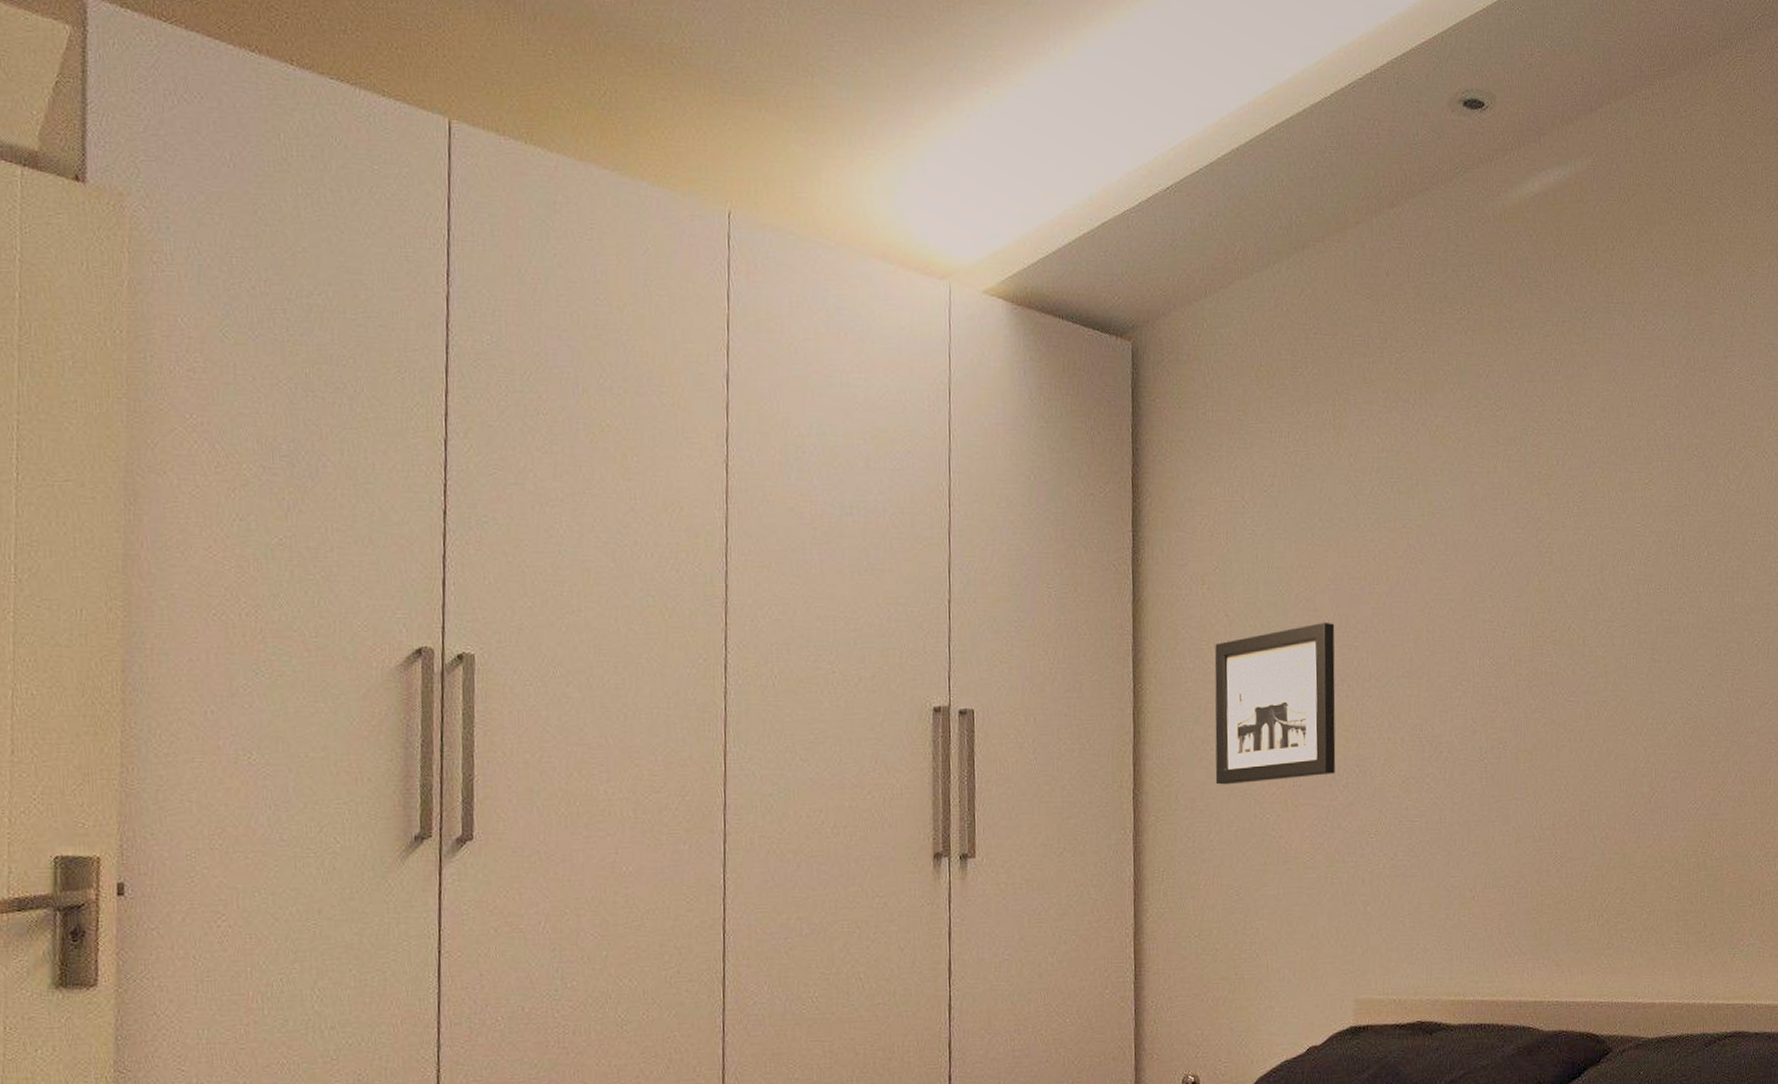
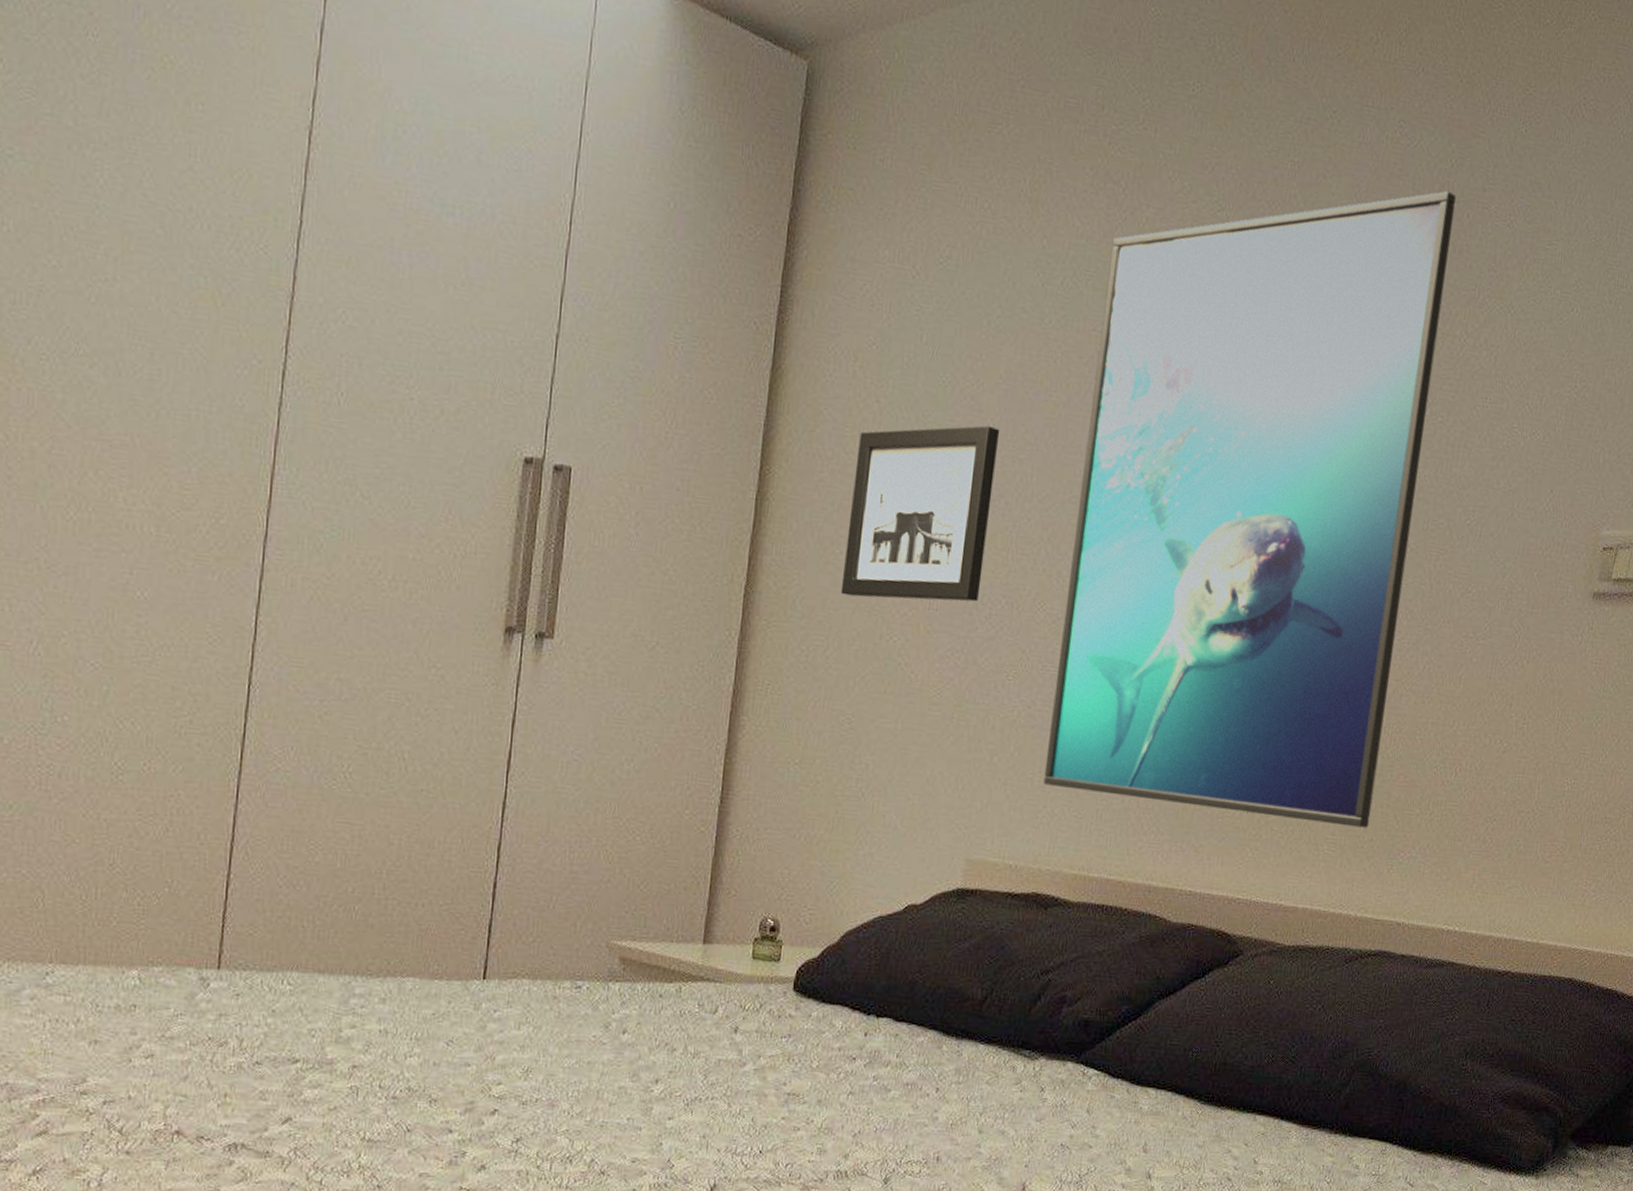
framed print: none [1409,362,1708,926] -> present [1043,190,1457,828]

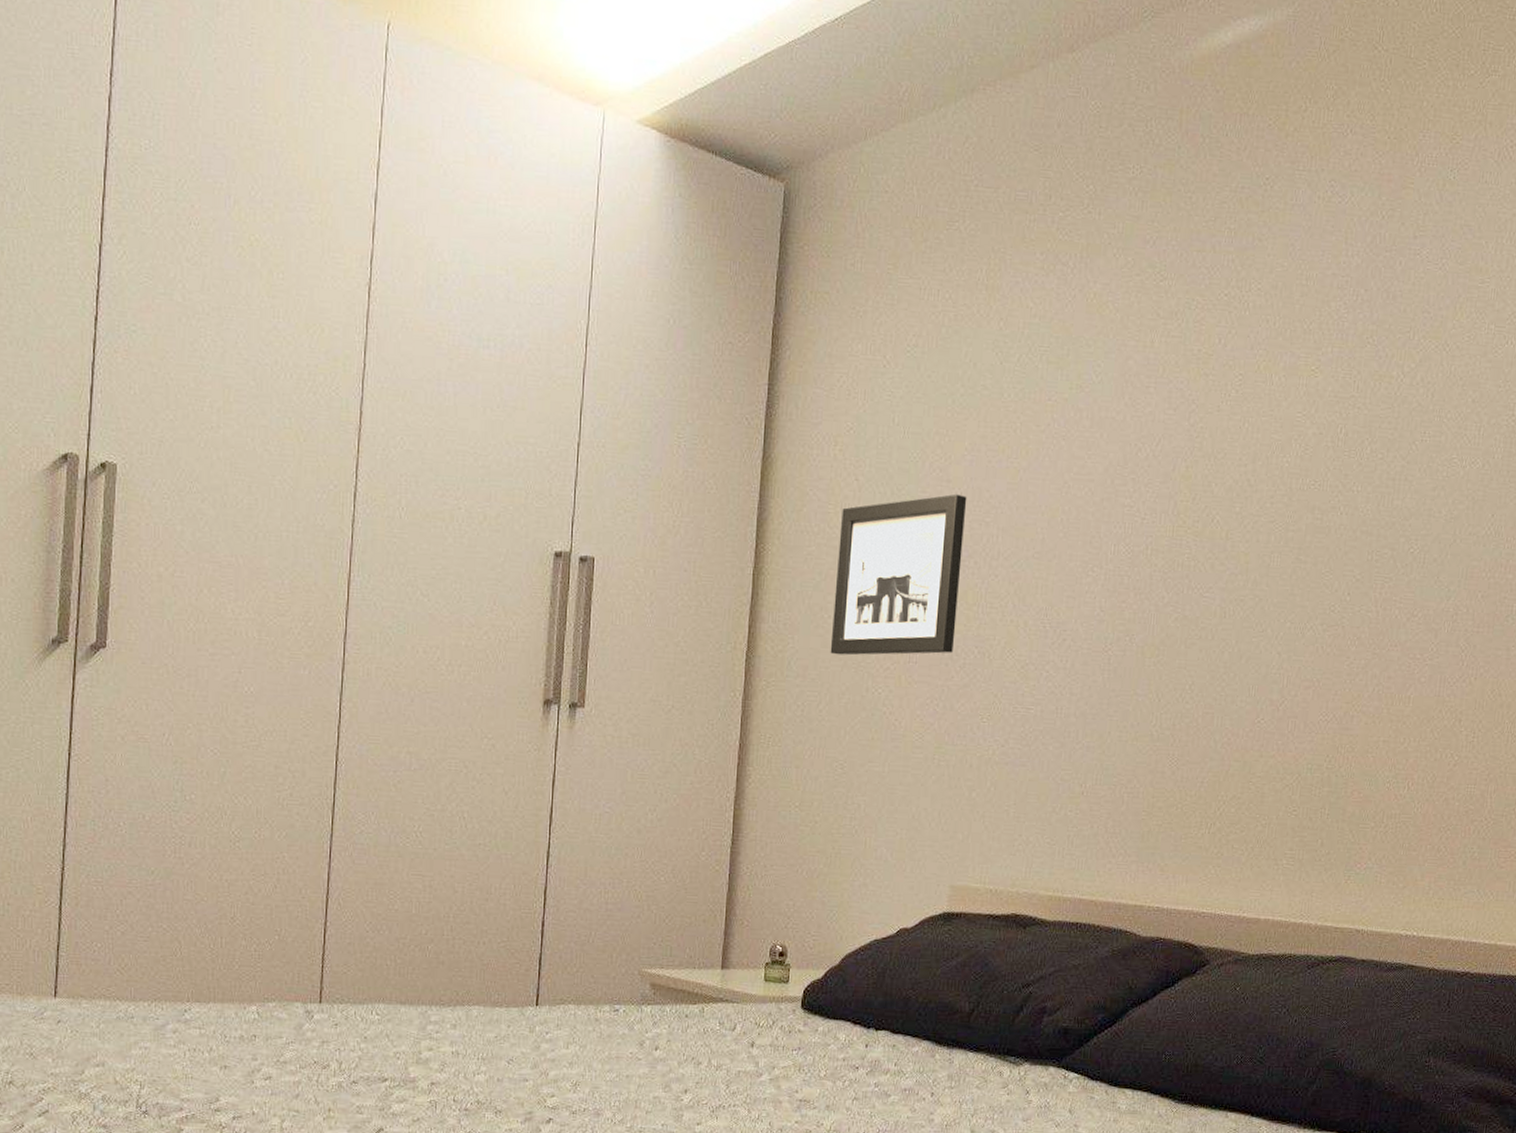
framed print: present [1043,190,1457,828] -> none [1018,241,1389,843]

